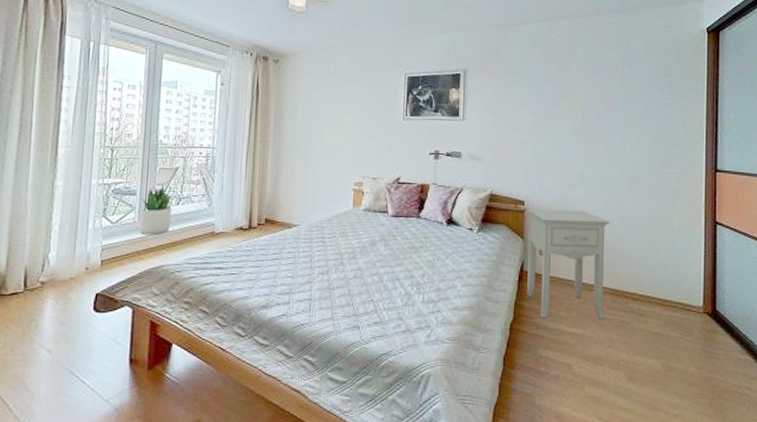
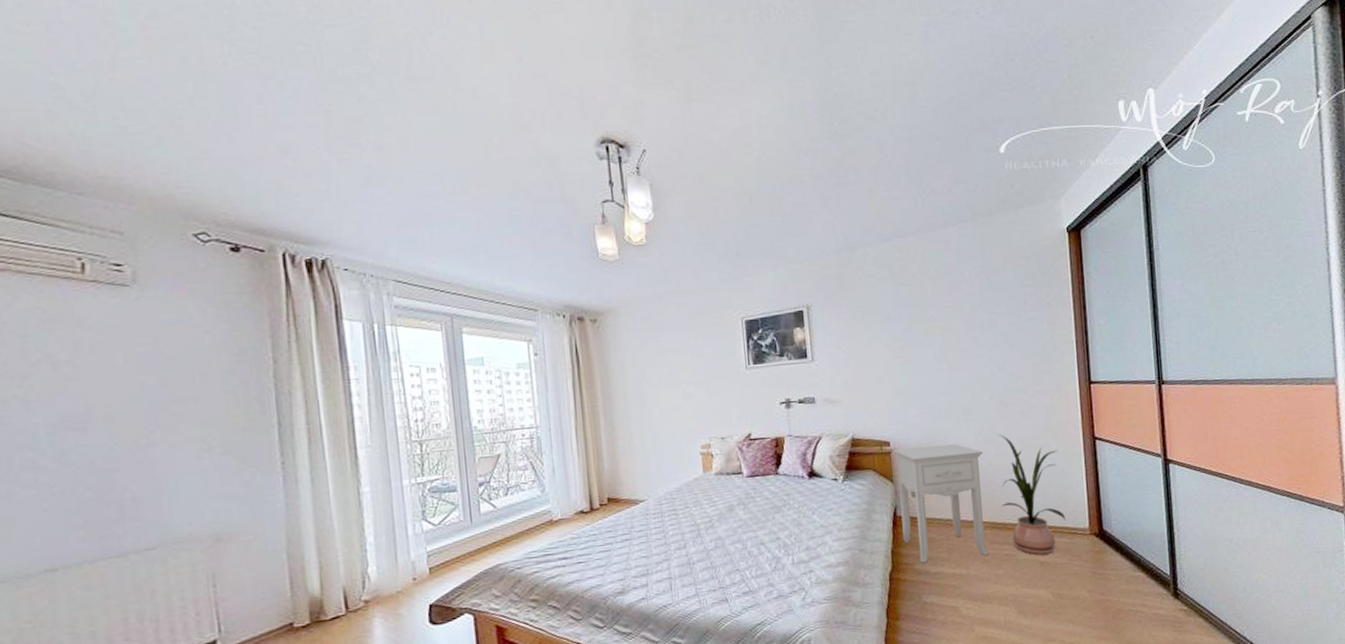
planter: present [139,185,172,235] -> none [463,476,502,534]
house plant: none [622,208,682,326] -> present [998,434,1067,556]

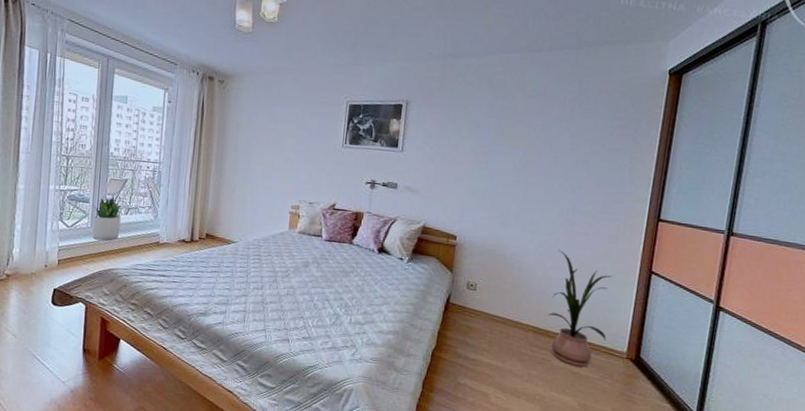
planter: none [463,476,502,534] -> present [92,195,121,241]
nightstand: present [893,443,988,563] -> none [451,243,542,355]

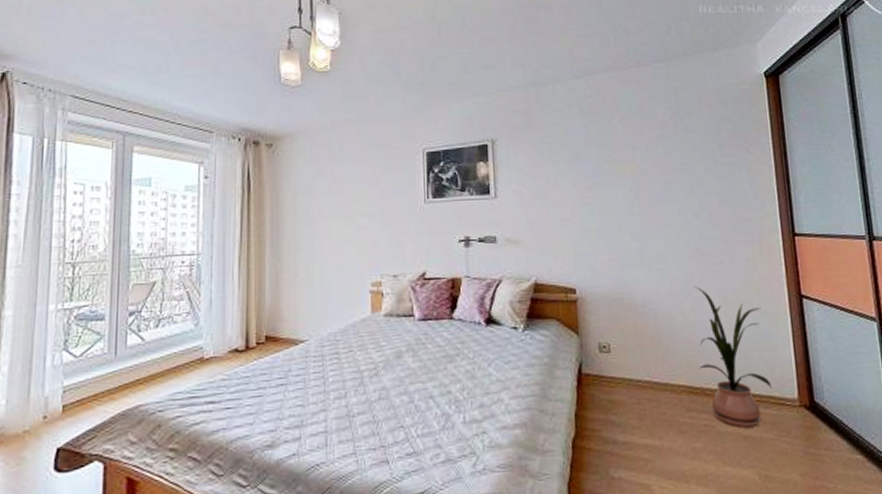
planter: present [92,195,121,241] -> none [110,305,150,369]

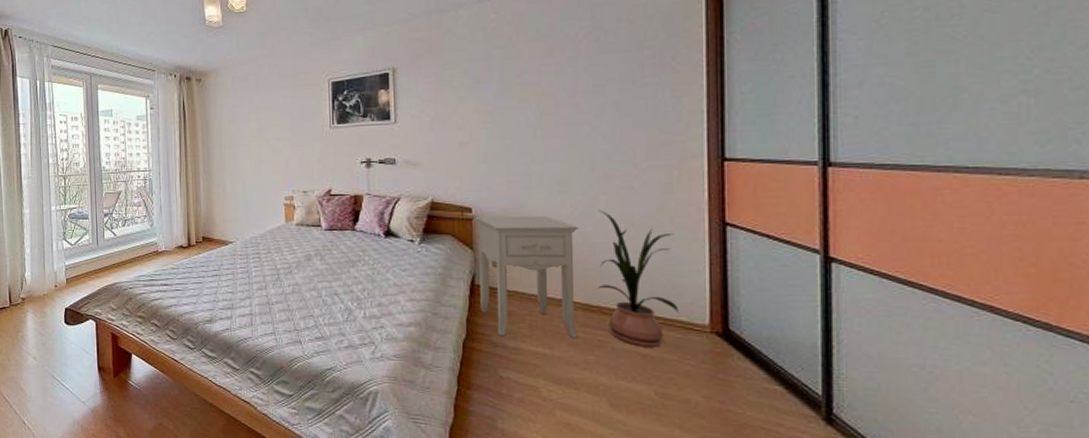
nightstand: none [579,294,685,430] -> present [475,215,580,338]

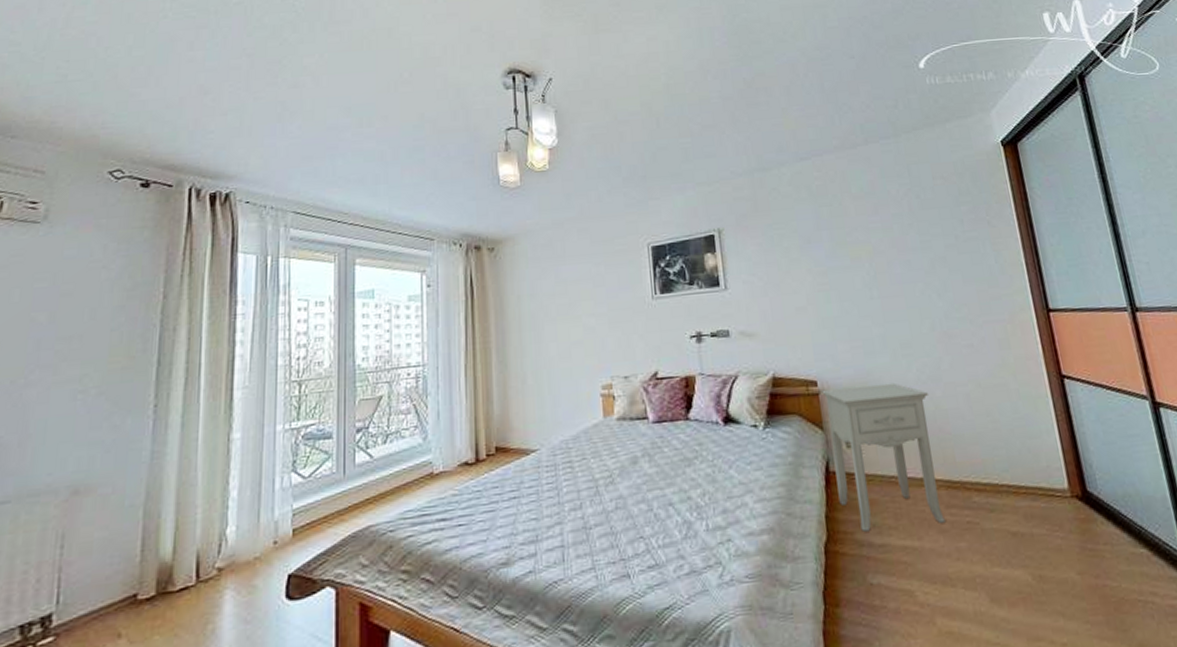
house plant: present [597,210,680,348] -> none [945,372,1039,524]

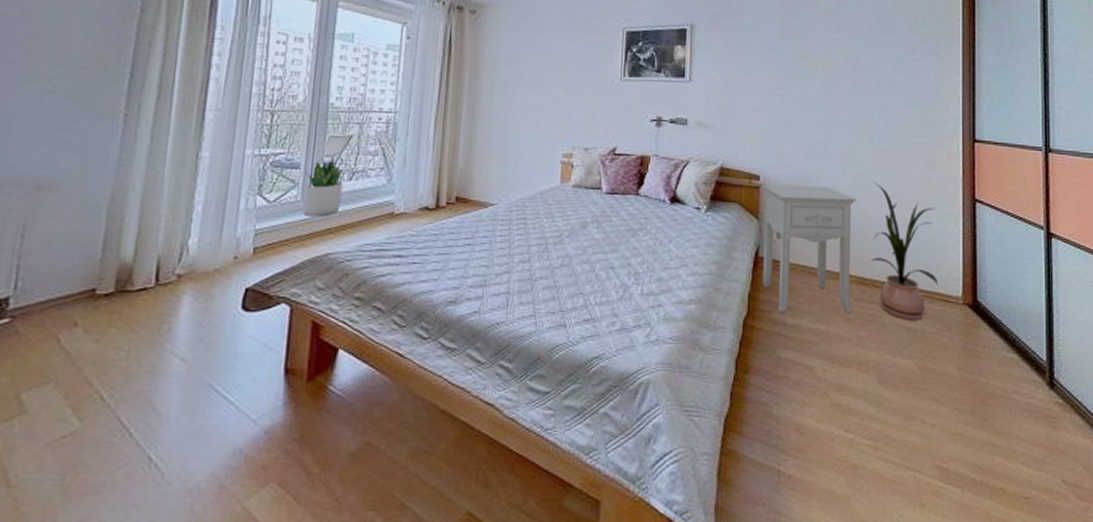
planter: none [338,420,378,489] -> present [303,156,344,217]
house plant: none [945,372,1039,524] -> present [871,183,939,320]

